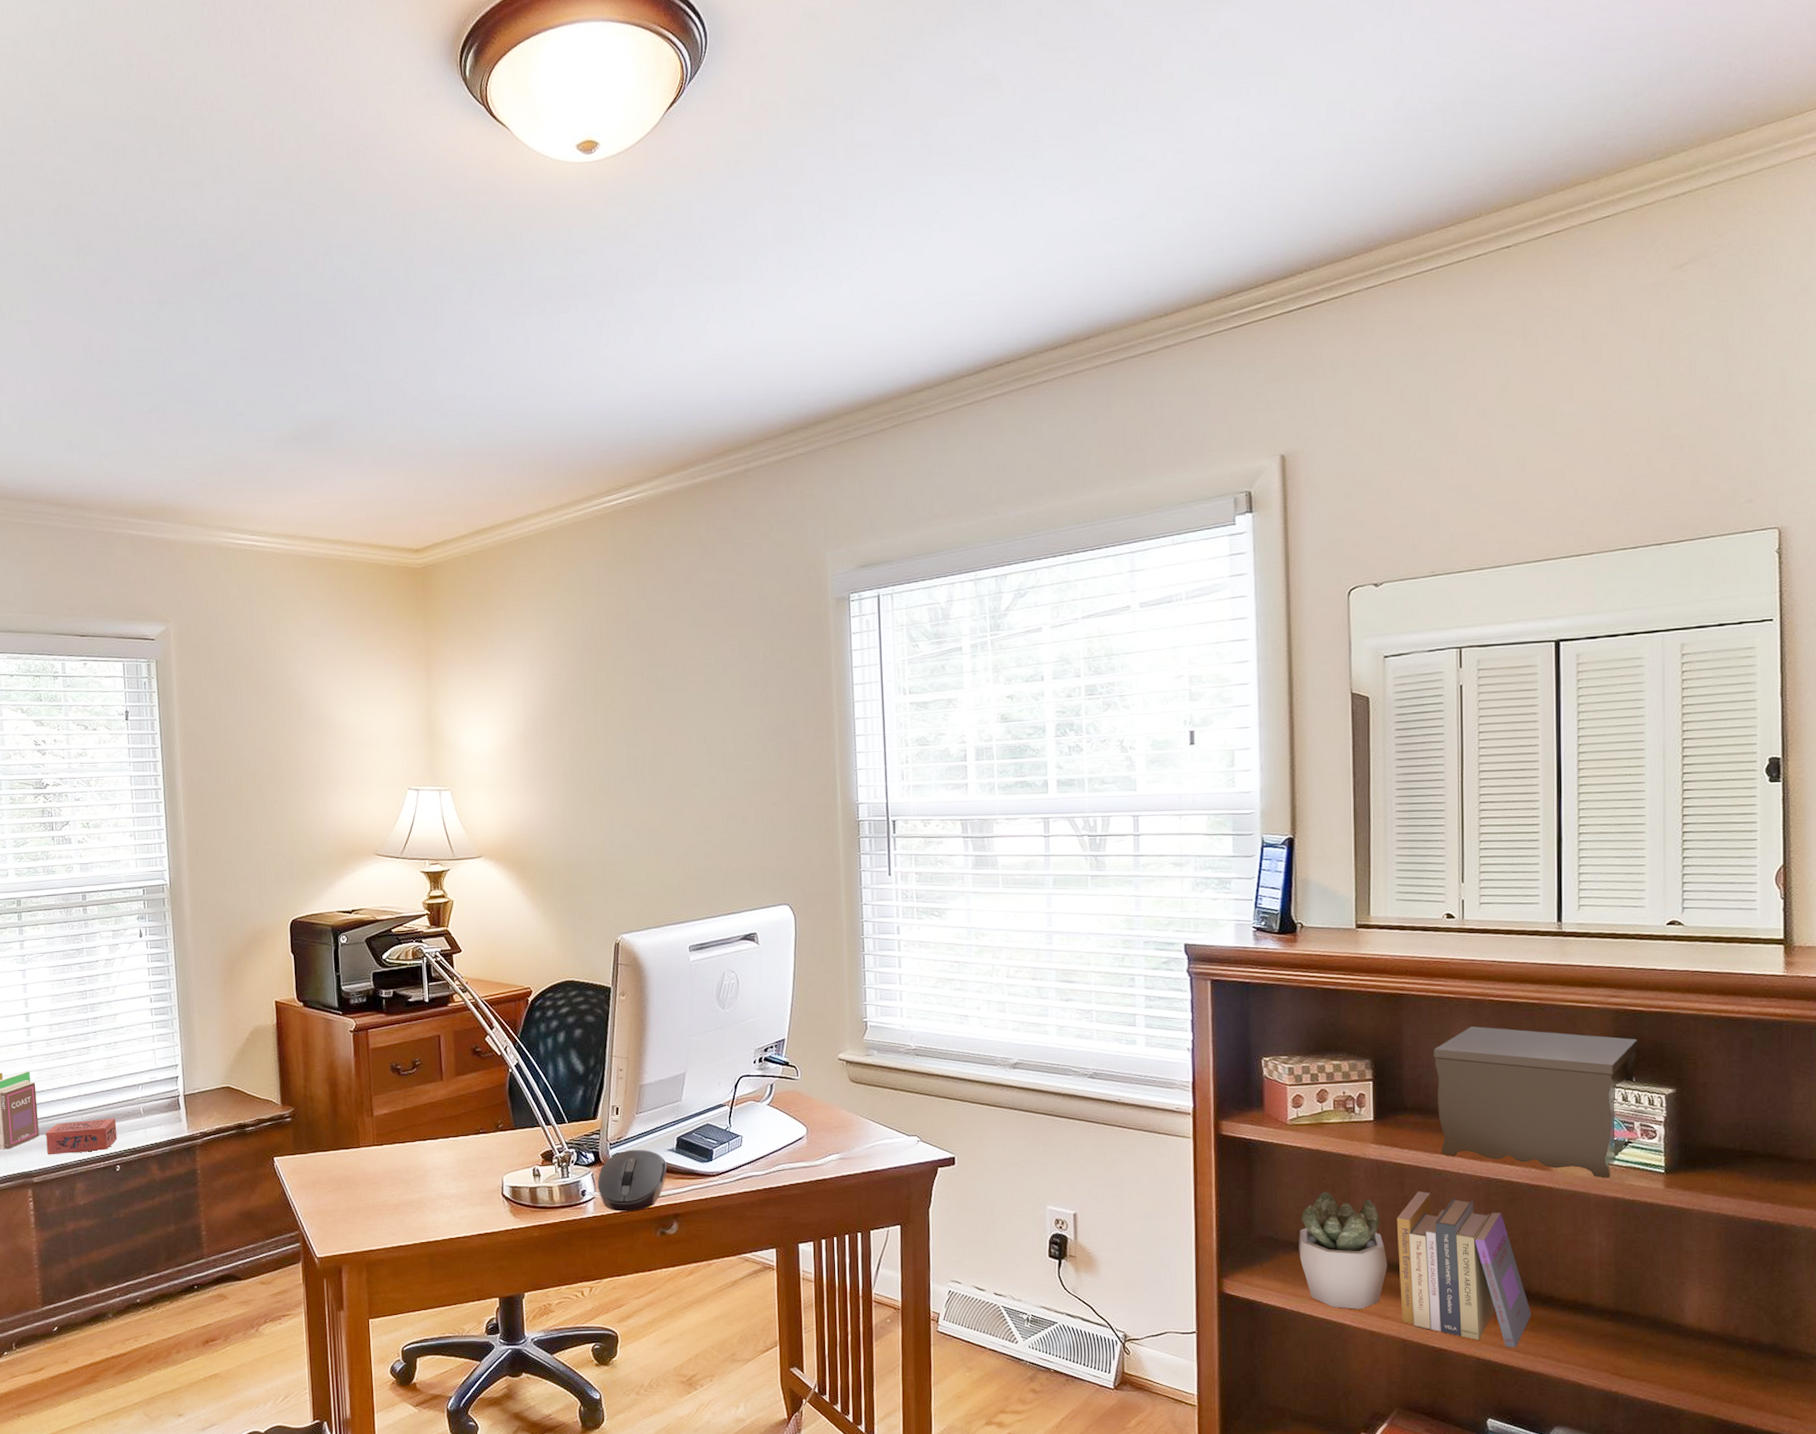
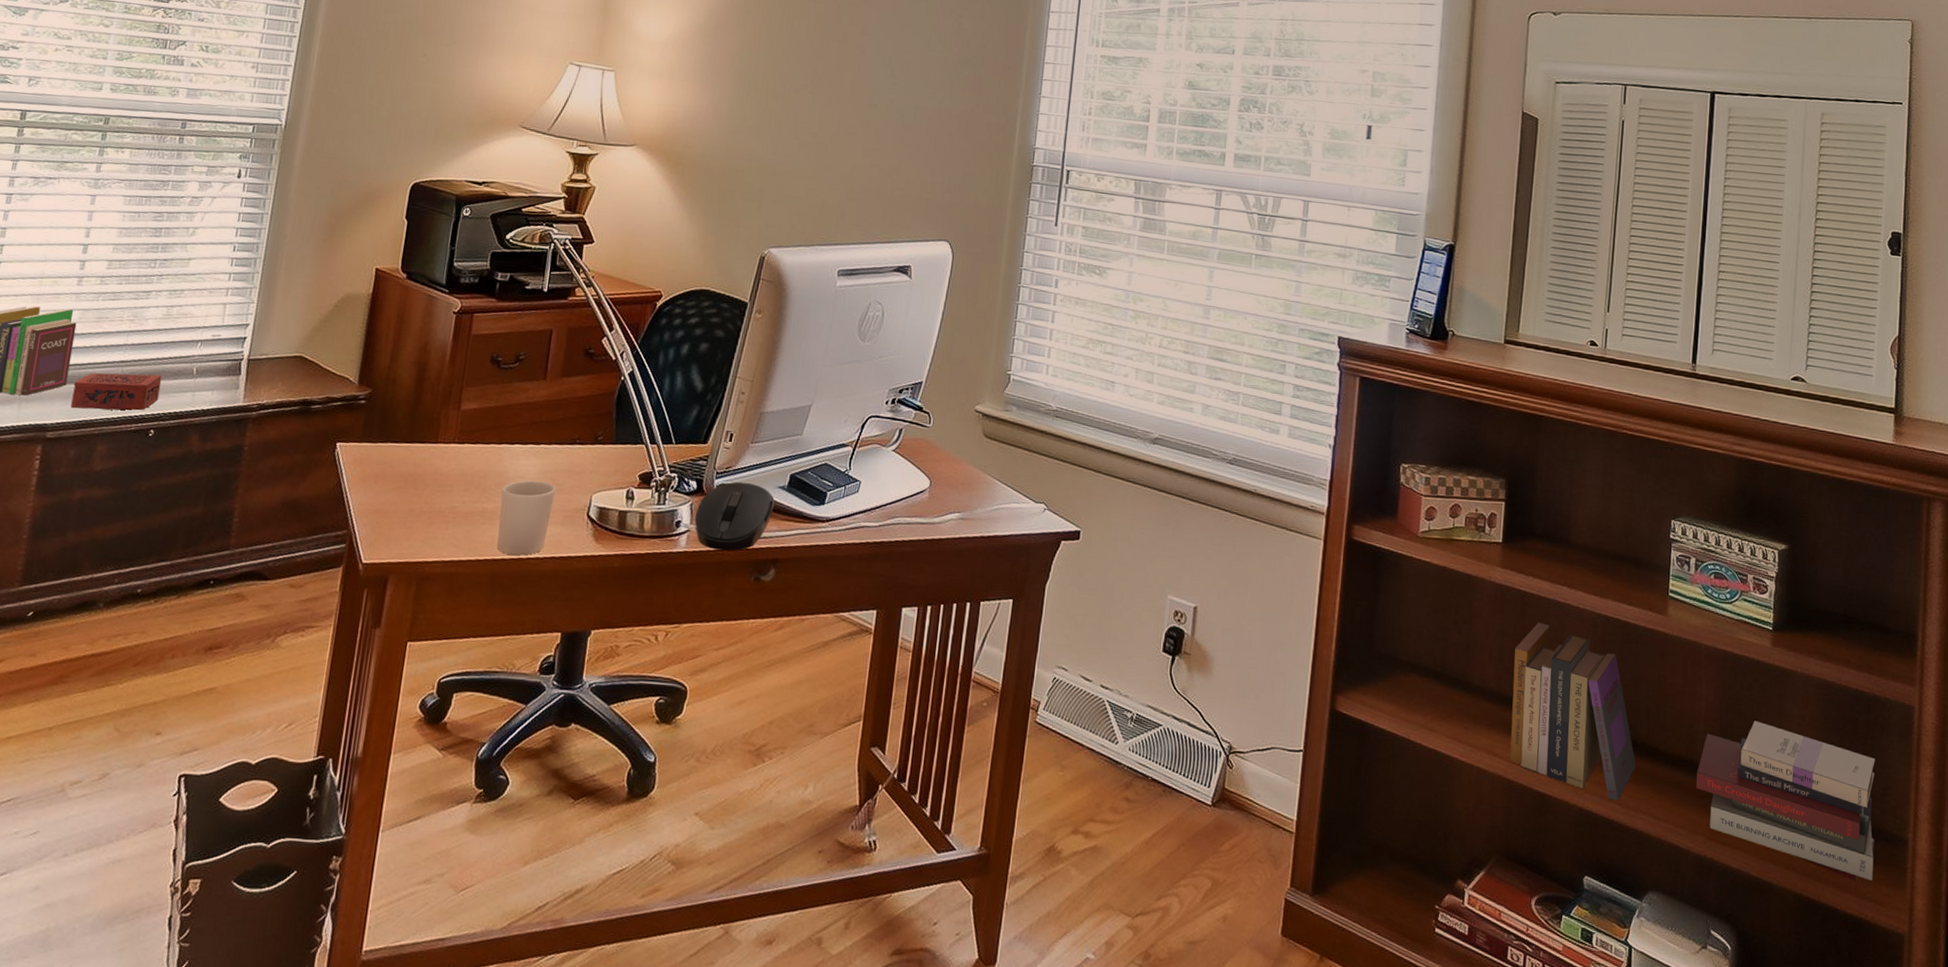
mug: none [424,1170,471,1236] -> present [497,480,556,556]
succulent plant: present [1299,1192,1388,1310] -> none [1415,612,1502,743]
decorative box: present [1433,1026,1638,1178] -> none [1564,457,1757,630]
books: none [1594,1260,1788,1400] -> present [1695,720,1875,882]

